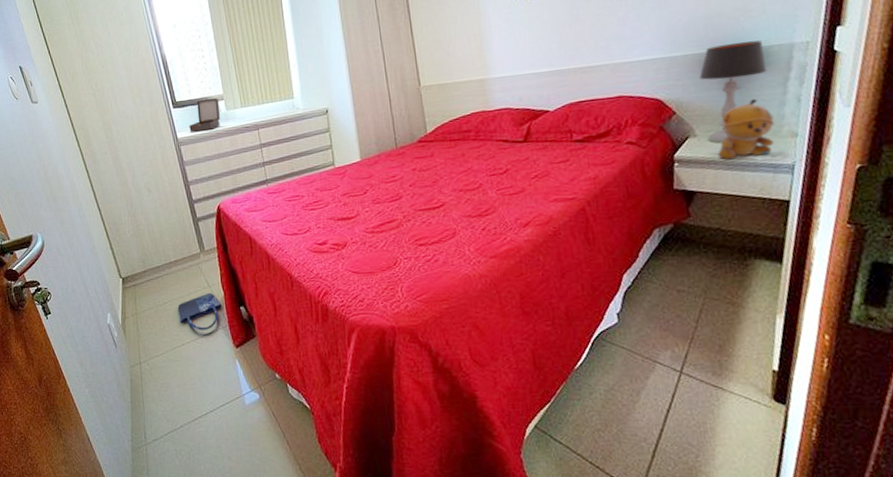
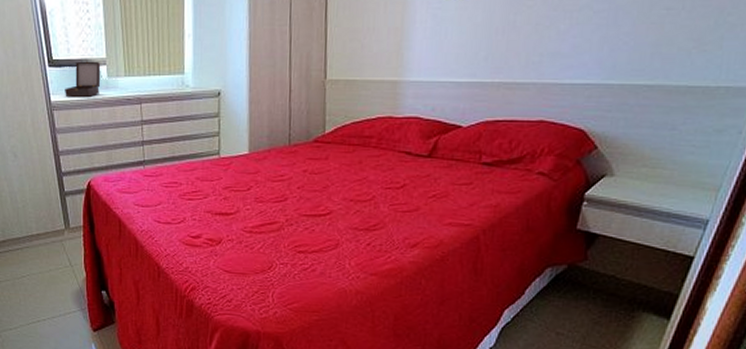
shopping bag: present [177,292,222,337] -> none [35,272,82,316]
table lamp: present [699,40,767,143] -> none [625,79,709,187]
stuffed bear: present [717,98,775,160] -> none [631,143,701,206]

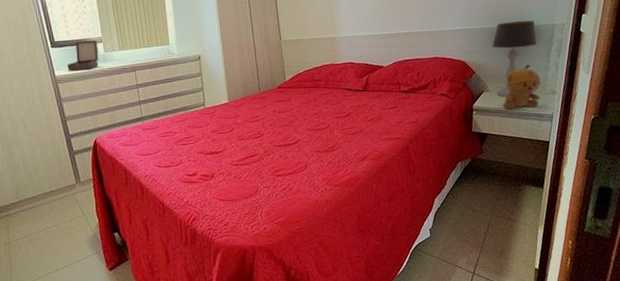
table lamp: none [625,79,709,187] -> present [492,21,537,97]
stuffed bear: none [631,143,701,206] -> present [503,64,541,110]

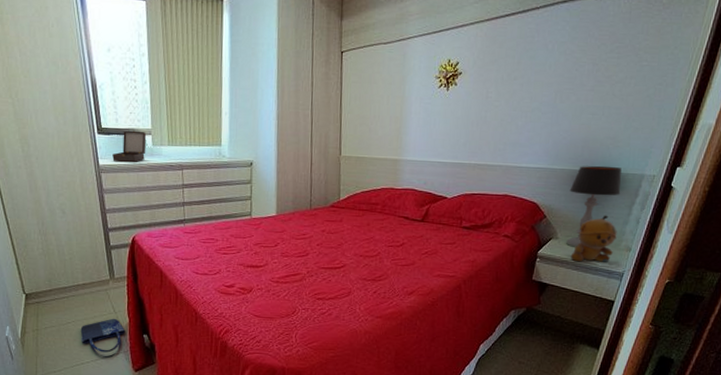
shopping bag: none [51,220,96,262] -> present [80,318,125,359]

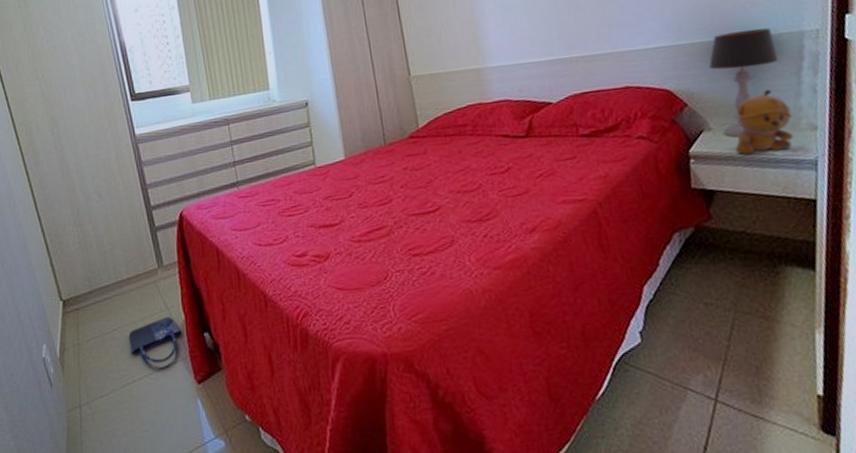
jewelry box: present [112,130,147,162] -> none [149,90,186,128]

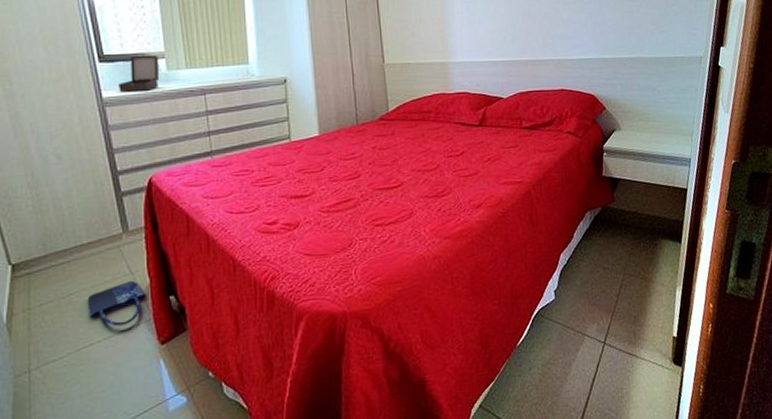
jewelry box: none [149,90,186,128] -> present [118,55,160,92]
table lamp: present [708,28,779,138] -> none [624,52,673,137]
stuffed bear: present [734,89,794,156] -> none [636,100,678,152]

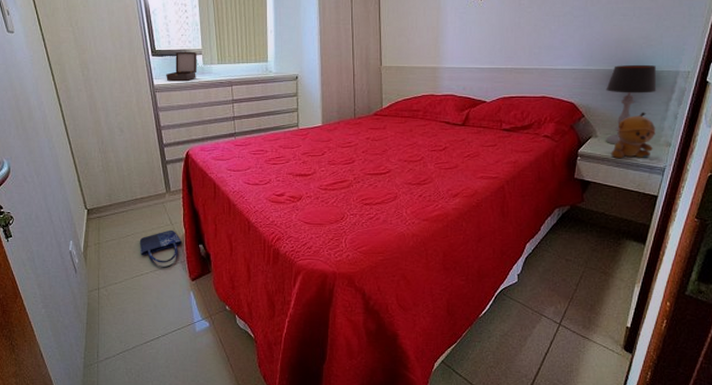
table lamp: none [624,52,673,137] -> present [606,65,657,144]
stuffed bear: none [636,100,678,152] -> present [611,112,656,159]

